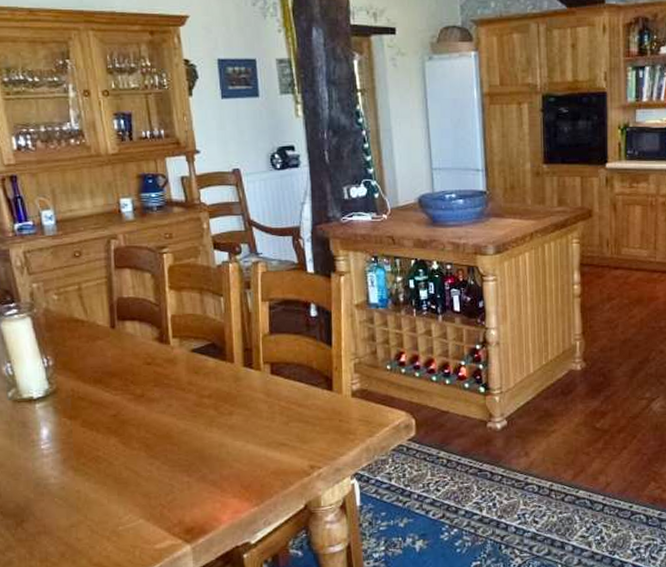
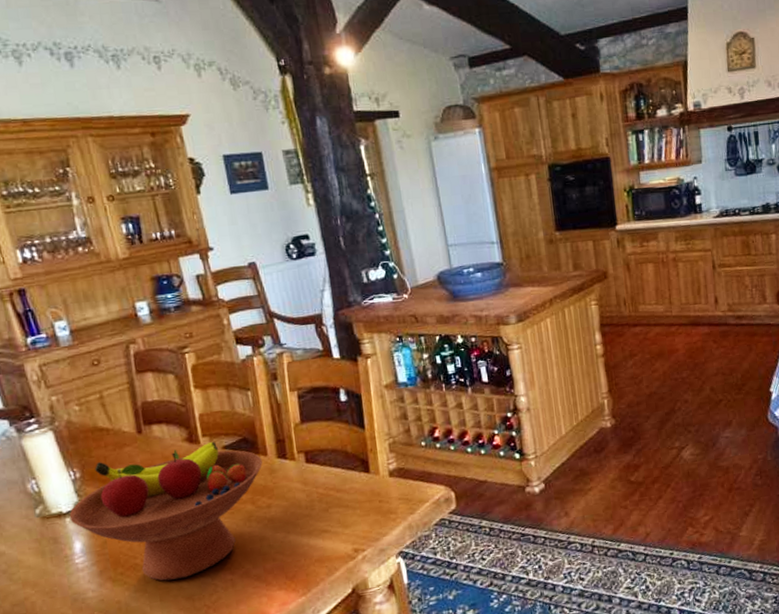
fruit bowl: none [39,344,228,476] -> present [69,442,263,581]

